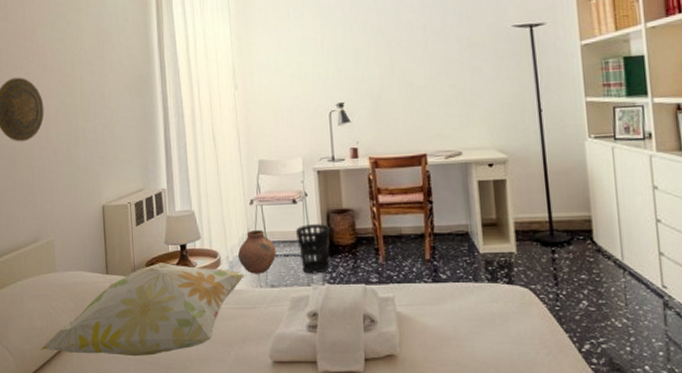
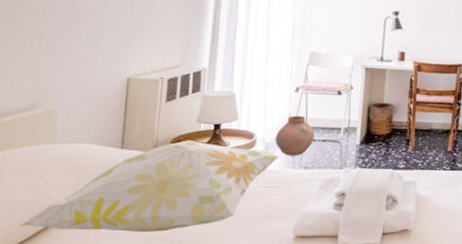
wastebasket: present [296,224,331,274] -> none [336,114,369,159]

